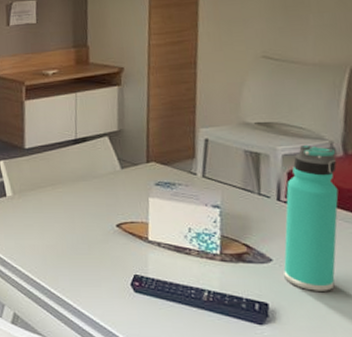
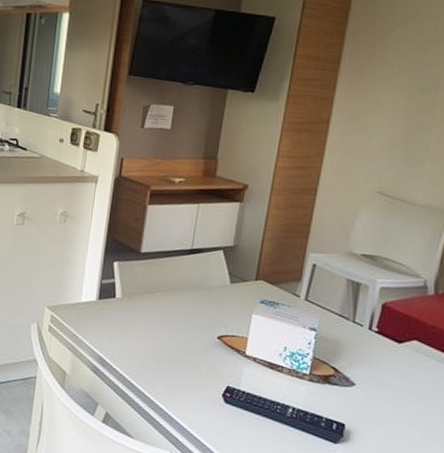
thermos bottle: present [283,144,339,291] -> none [363,280,427,418]

